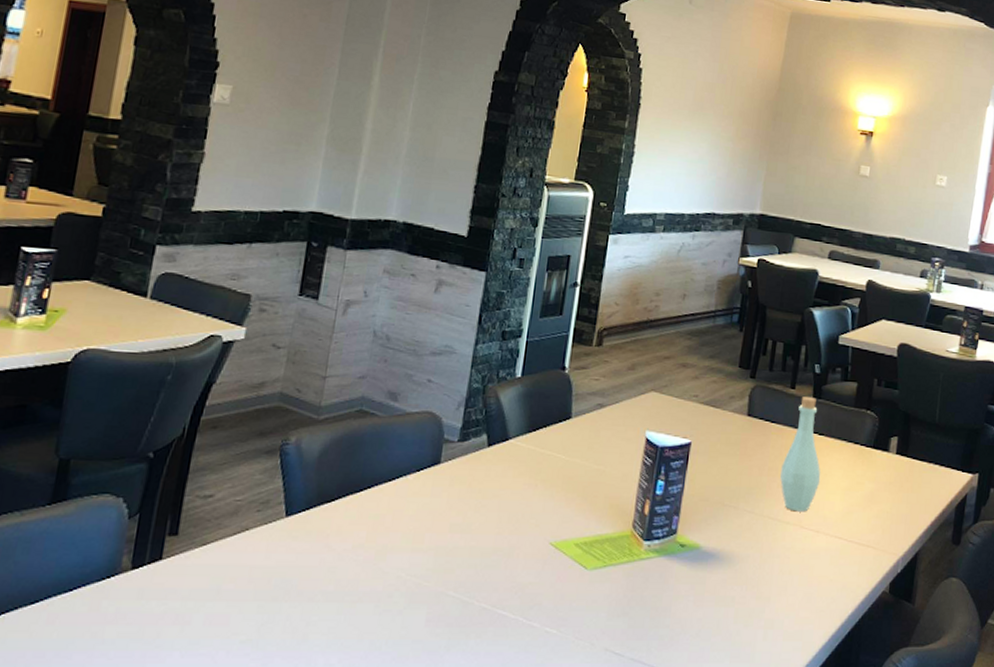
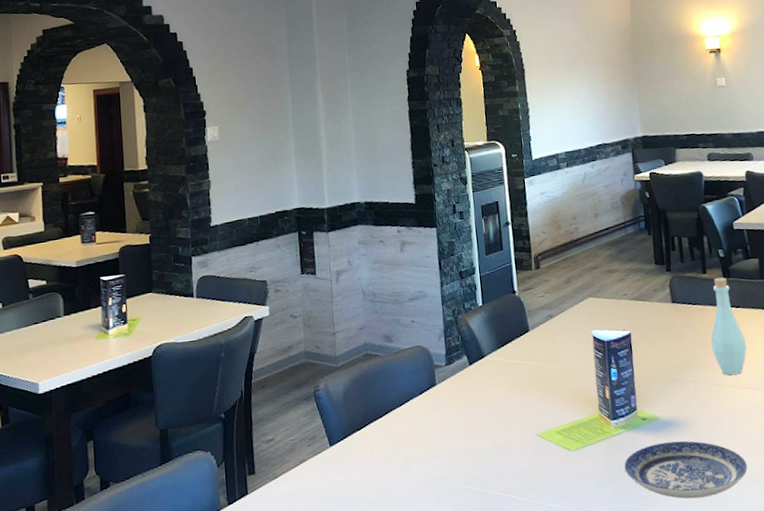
plate: none [645,577,789,647] -> present [624,441,748,499]

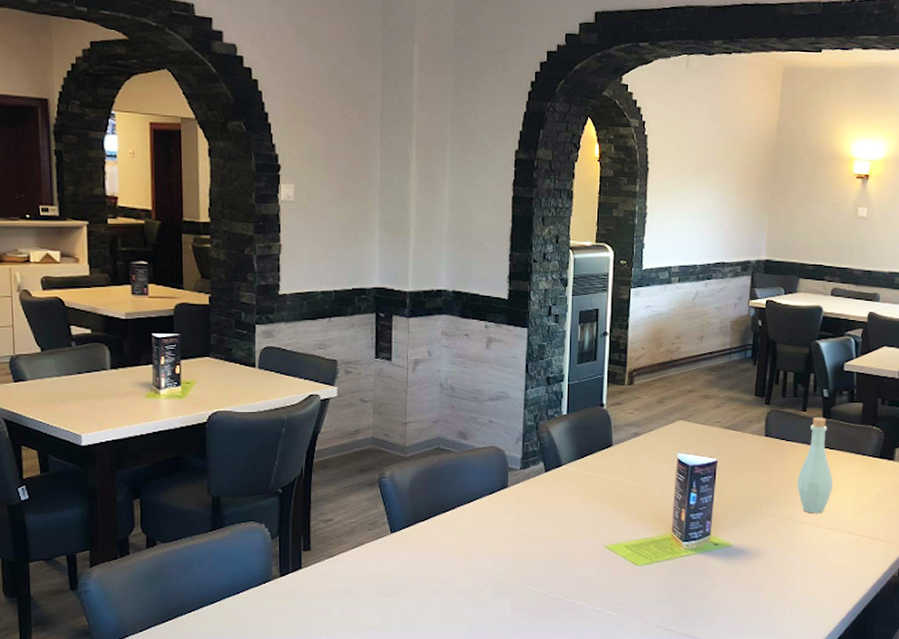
plate: present [624,441,748,499] -> none [688,569,811,623]

